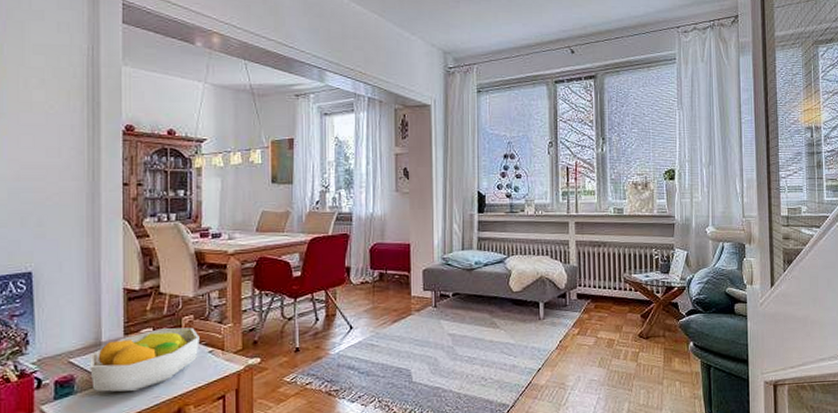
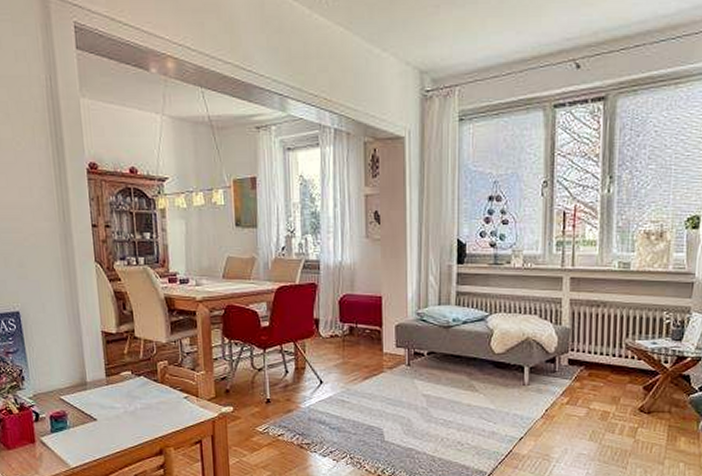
fruit bowl: present [90,327,200,392] -> none [77,372,175,431]

